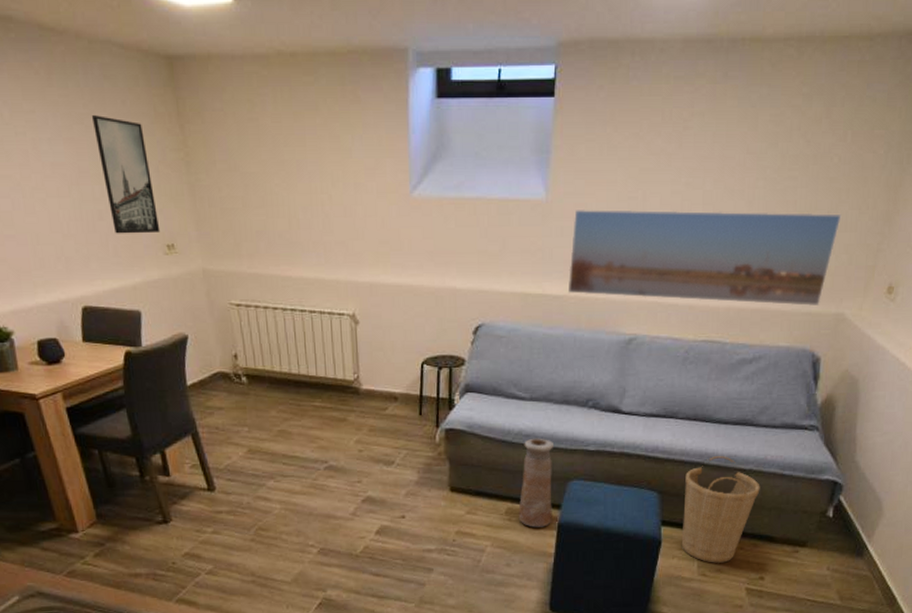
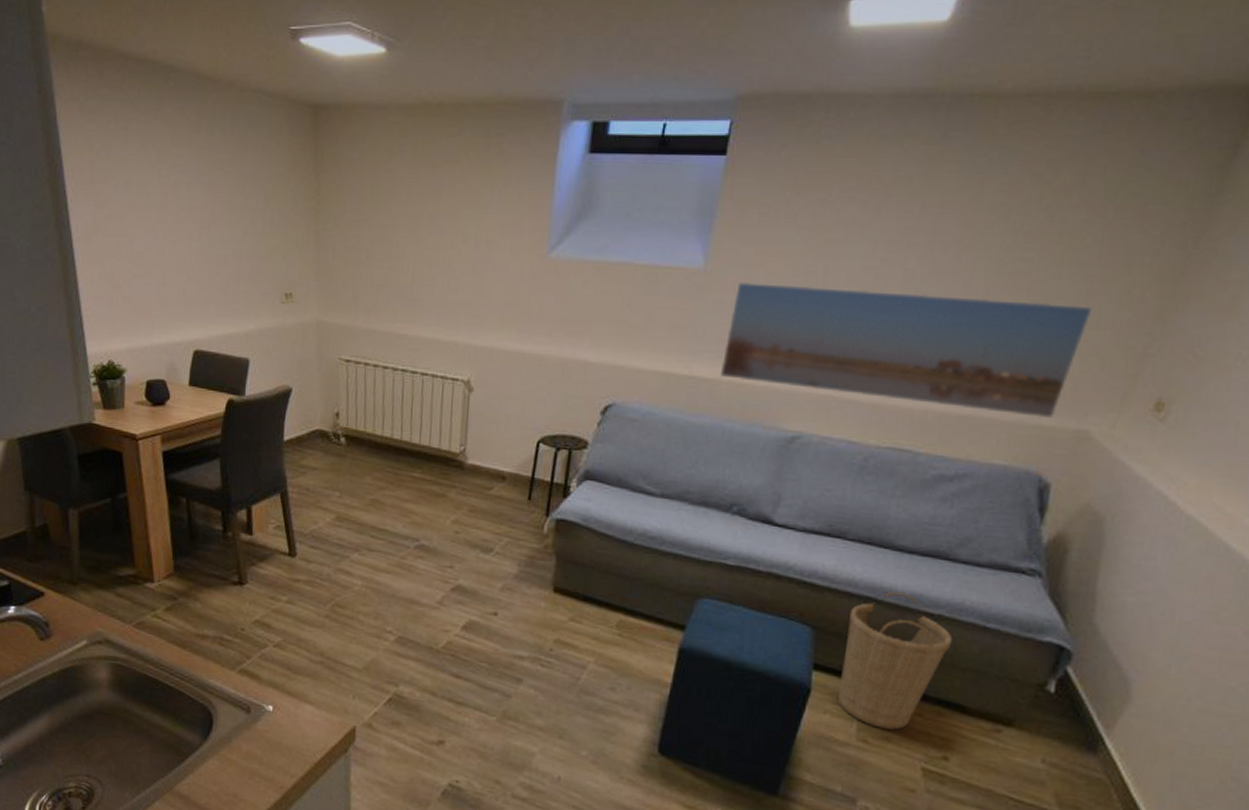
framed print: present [91,115,161,234] -> none [231,161,281,281]
vase: present [518,438,555,528] -> none [631,541,685,650]

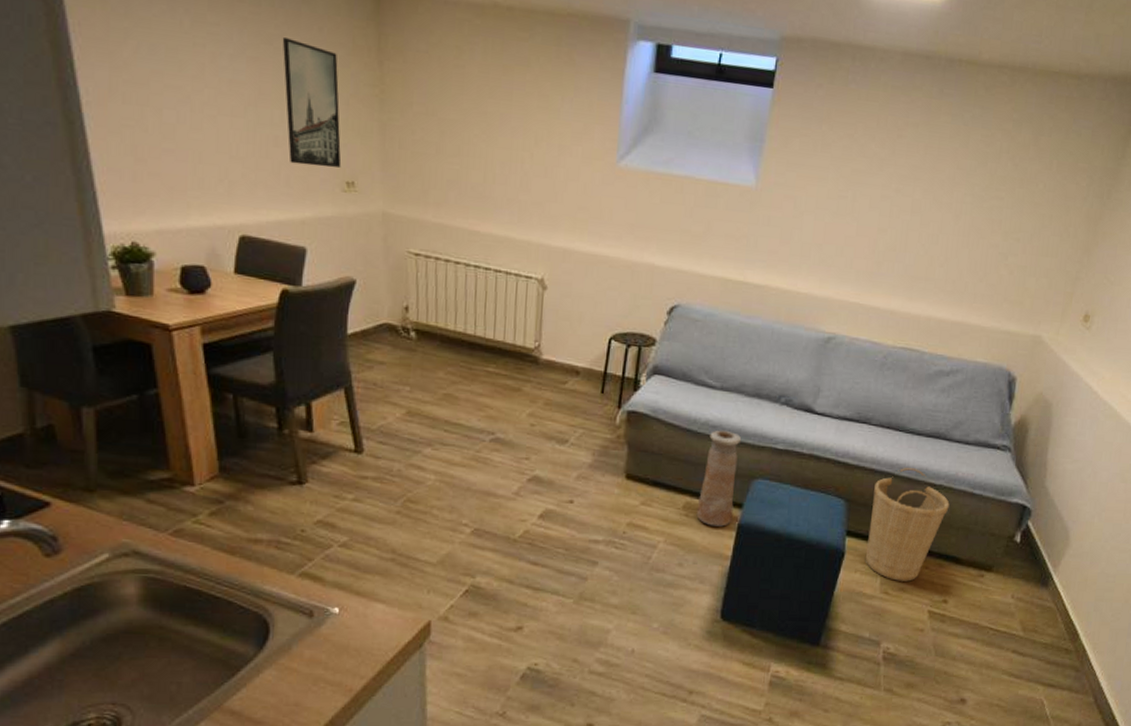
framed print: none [231,161,281,281] -> present [282,38,342,168]
vase: none [631,541,685,650] -> present [696,430,742,527]
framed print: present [719,281,1093,419] -> none [769,201,1044,326]

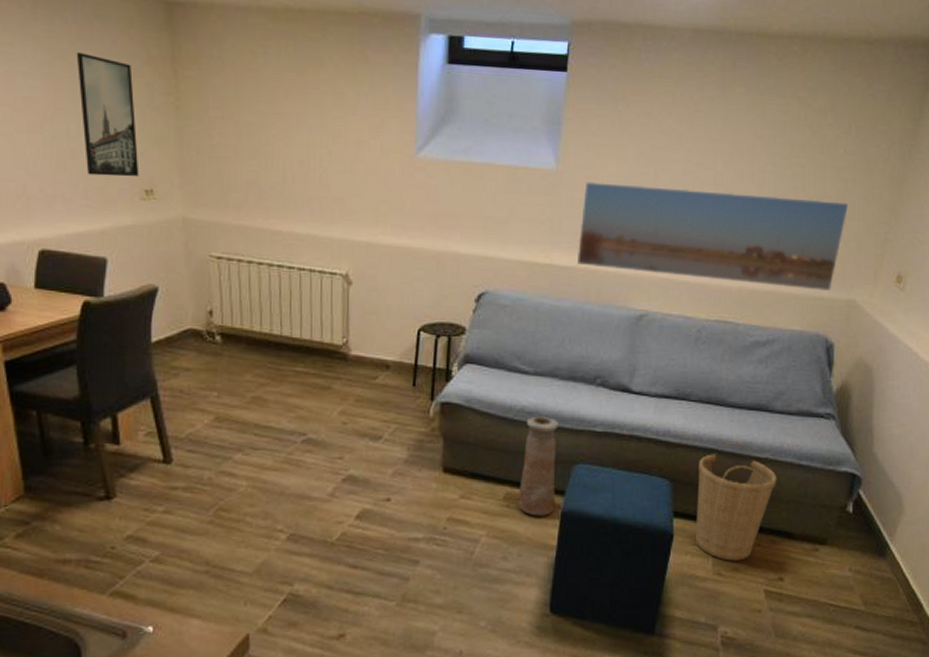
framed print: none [769,201,1044,326] -> present [576,181,849,292]

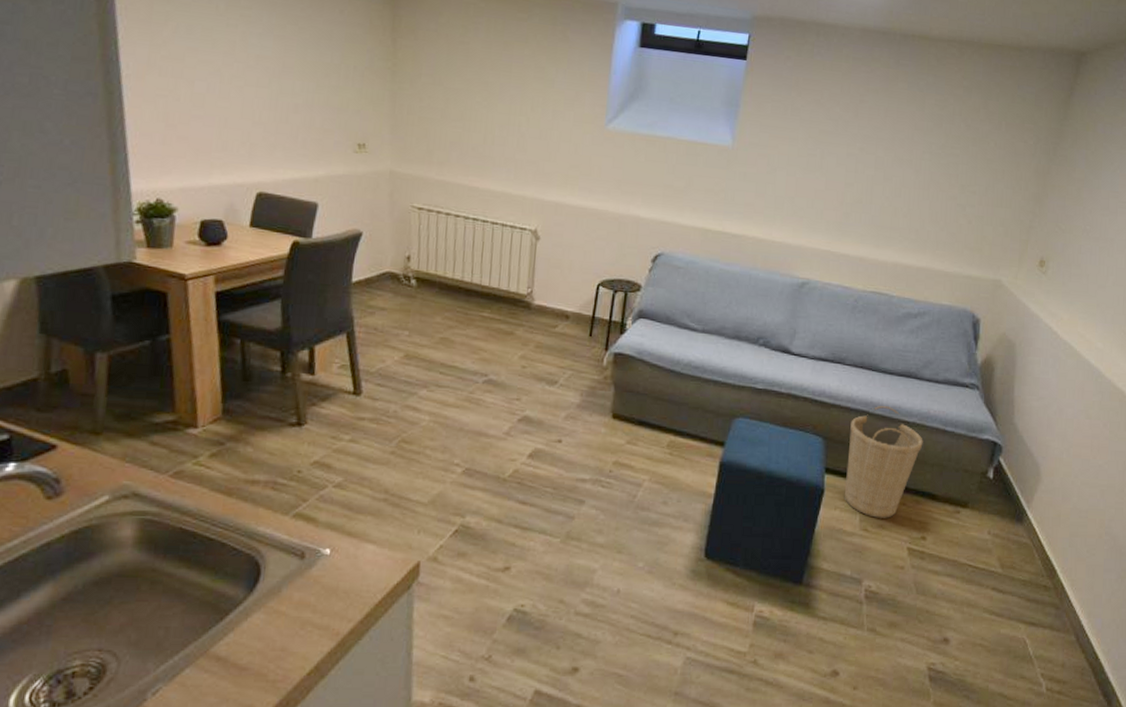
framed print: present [76,53,140,177] -> none [306,19,356,132]
vase: present [518,416,559,516] -> none [680,370,723,465]
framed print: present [576,181,849,292] -> none [746,159,998,271]

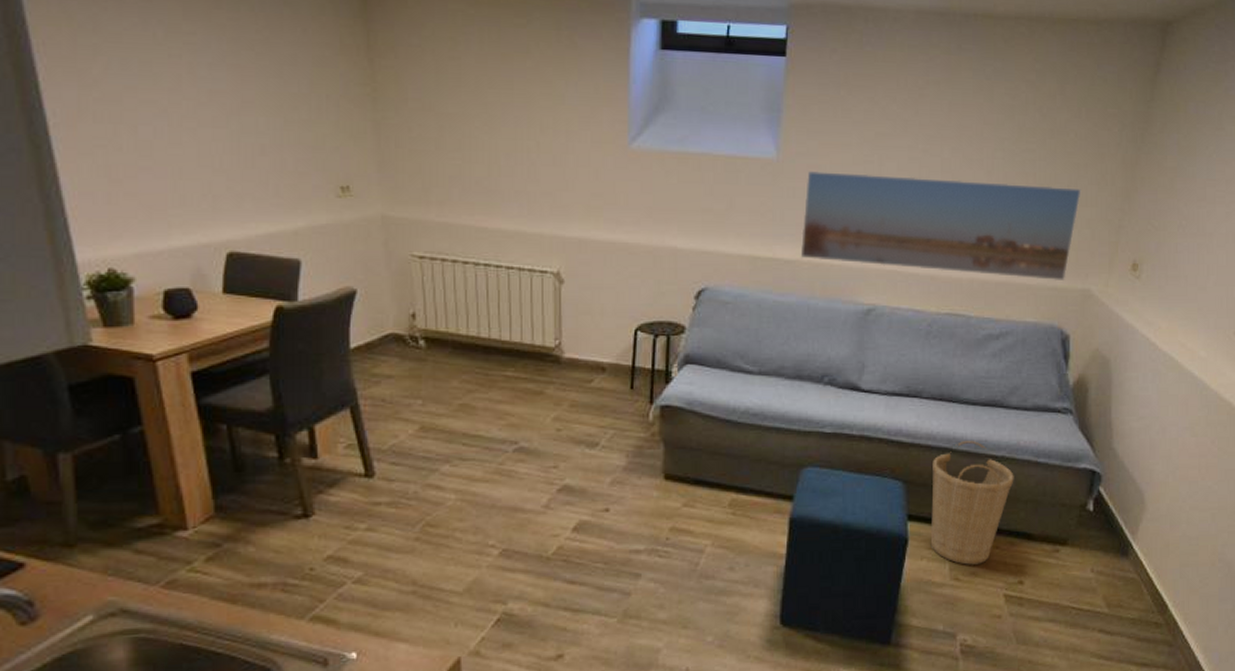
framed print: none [746,159,998,271] -> present [800,170,1081,282]

